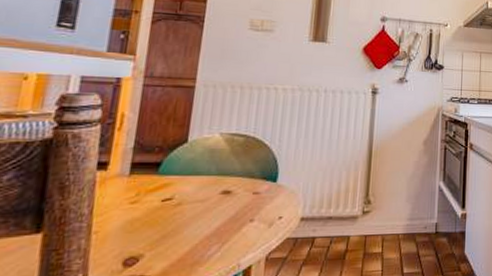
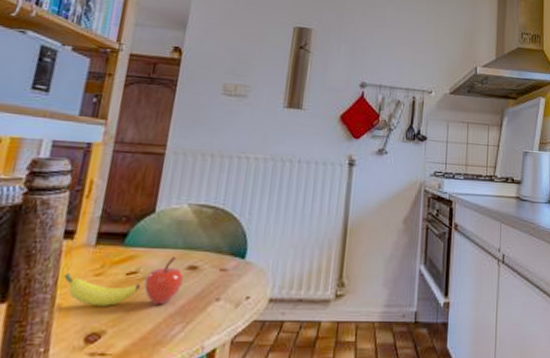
fruit: none [99,182,218,232] -> present [64,255,183,306]

